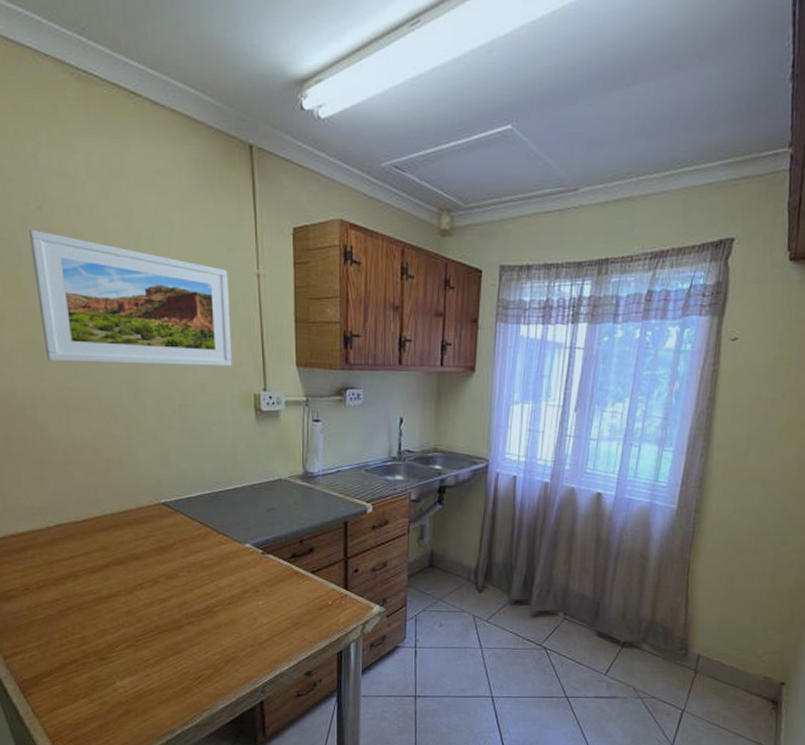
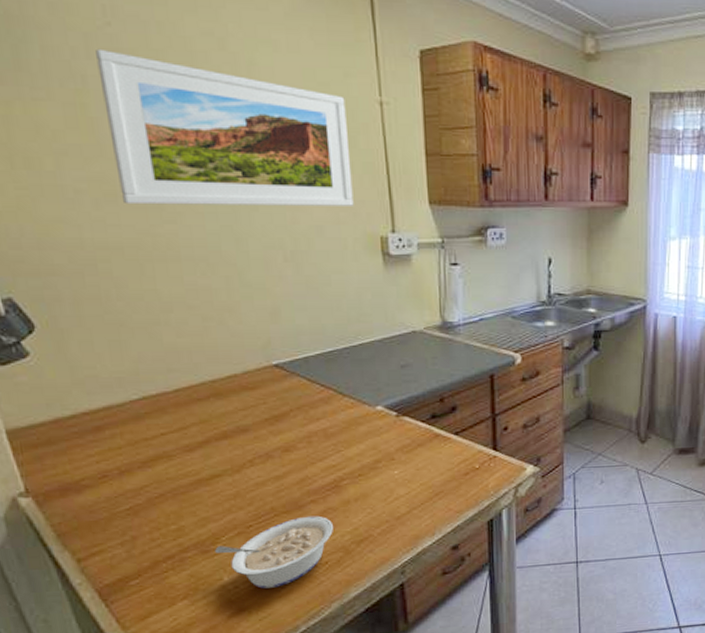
legume: none [110,635,206,695] -> present [215,516,333,589]

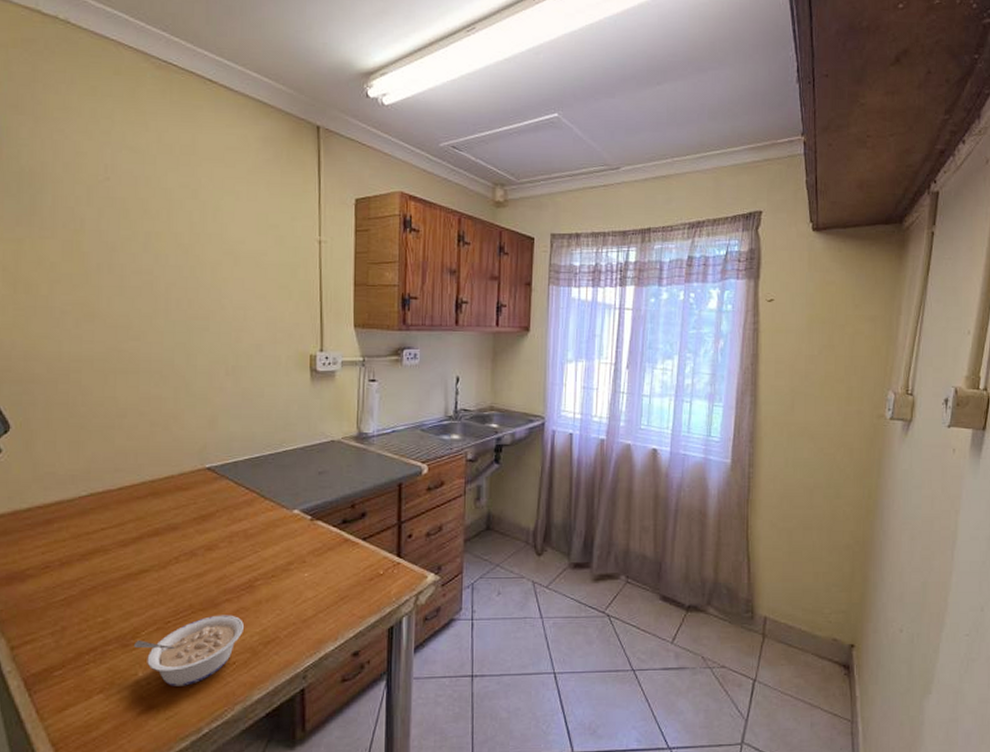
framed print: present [96,48,354,206] -> none [94,198,291,328]

